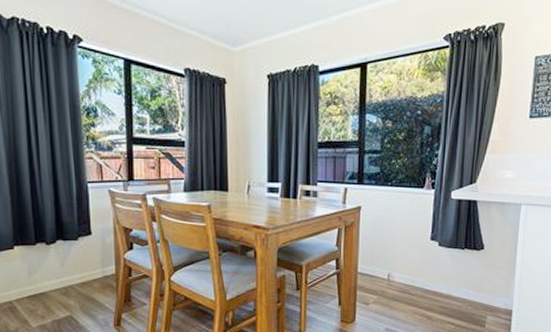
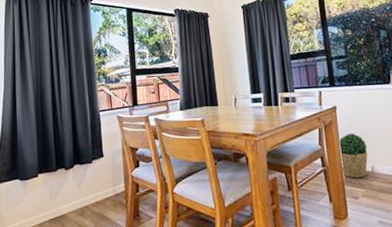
potted plant: none [356,238,387,284] -> present [338,133,368,179]

